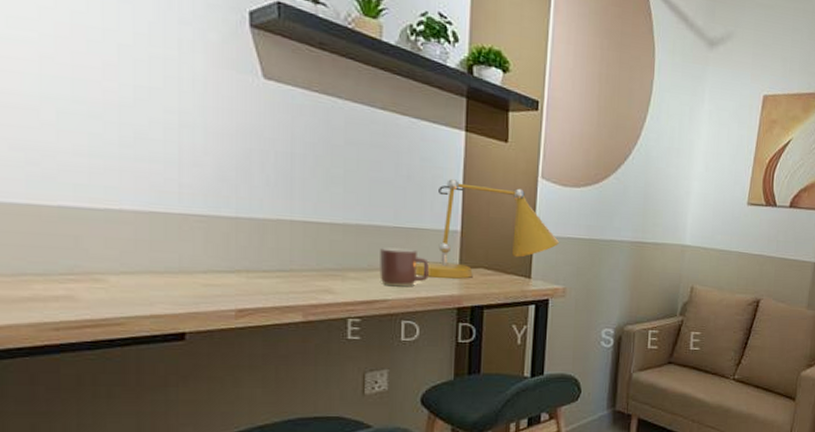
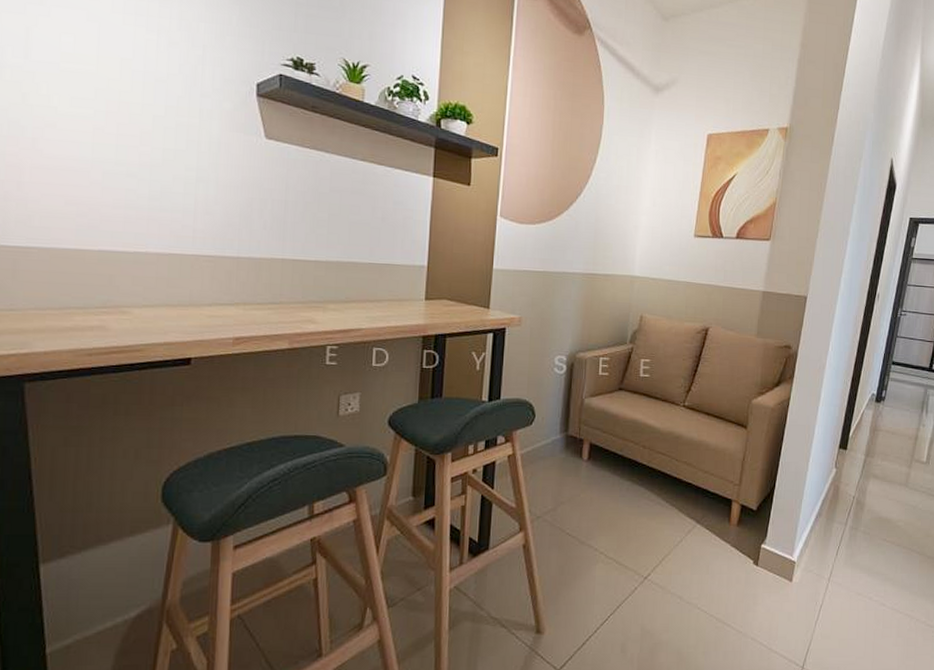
mug: present [379,247,429,287] -> none [355,281,399,317]
table lamp: present [415,179,559,280] -> none [386,220,516,310]

